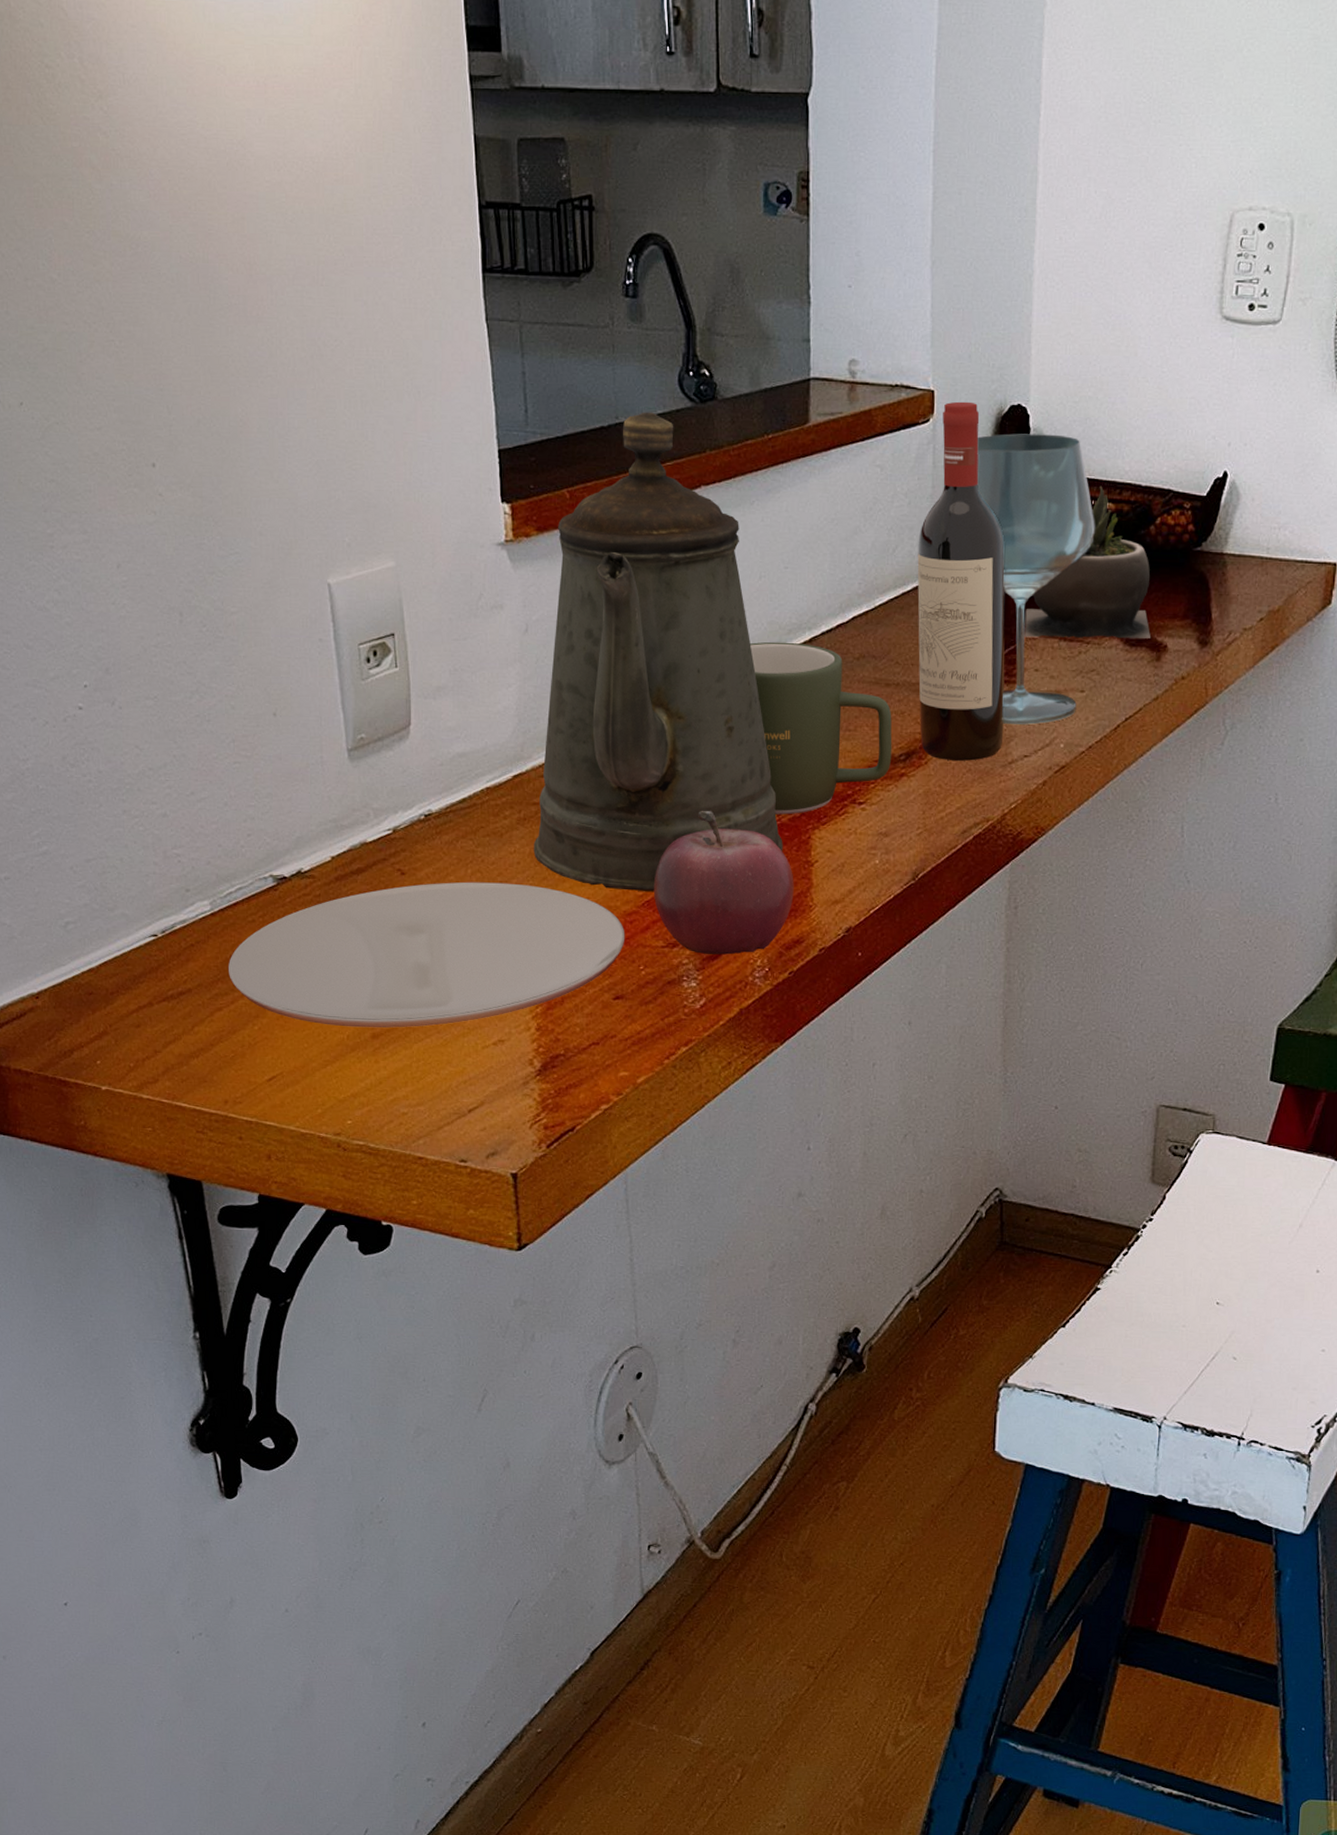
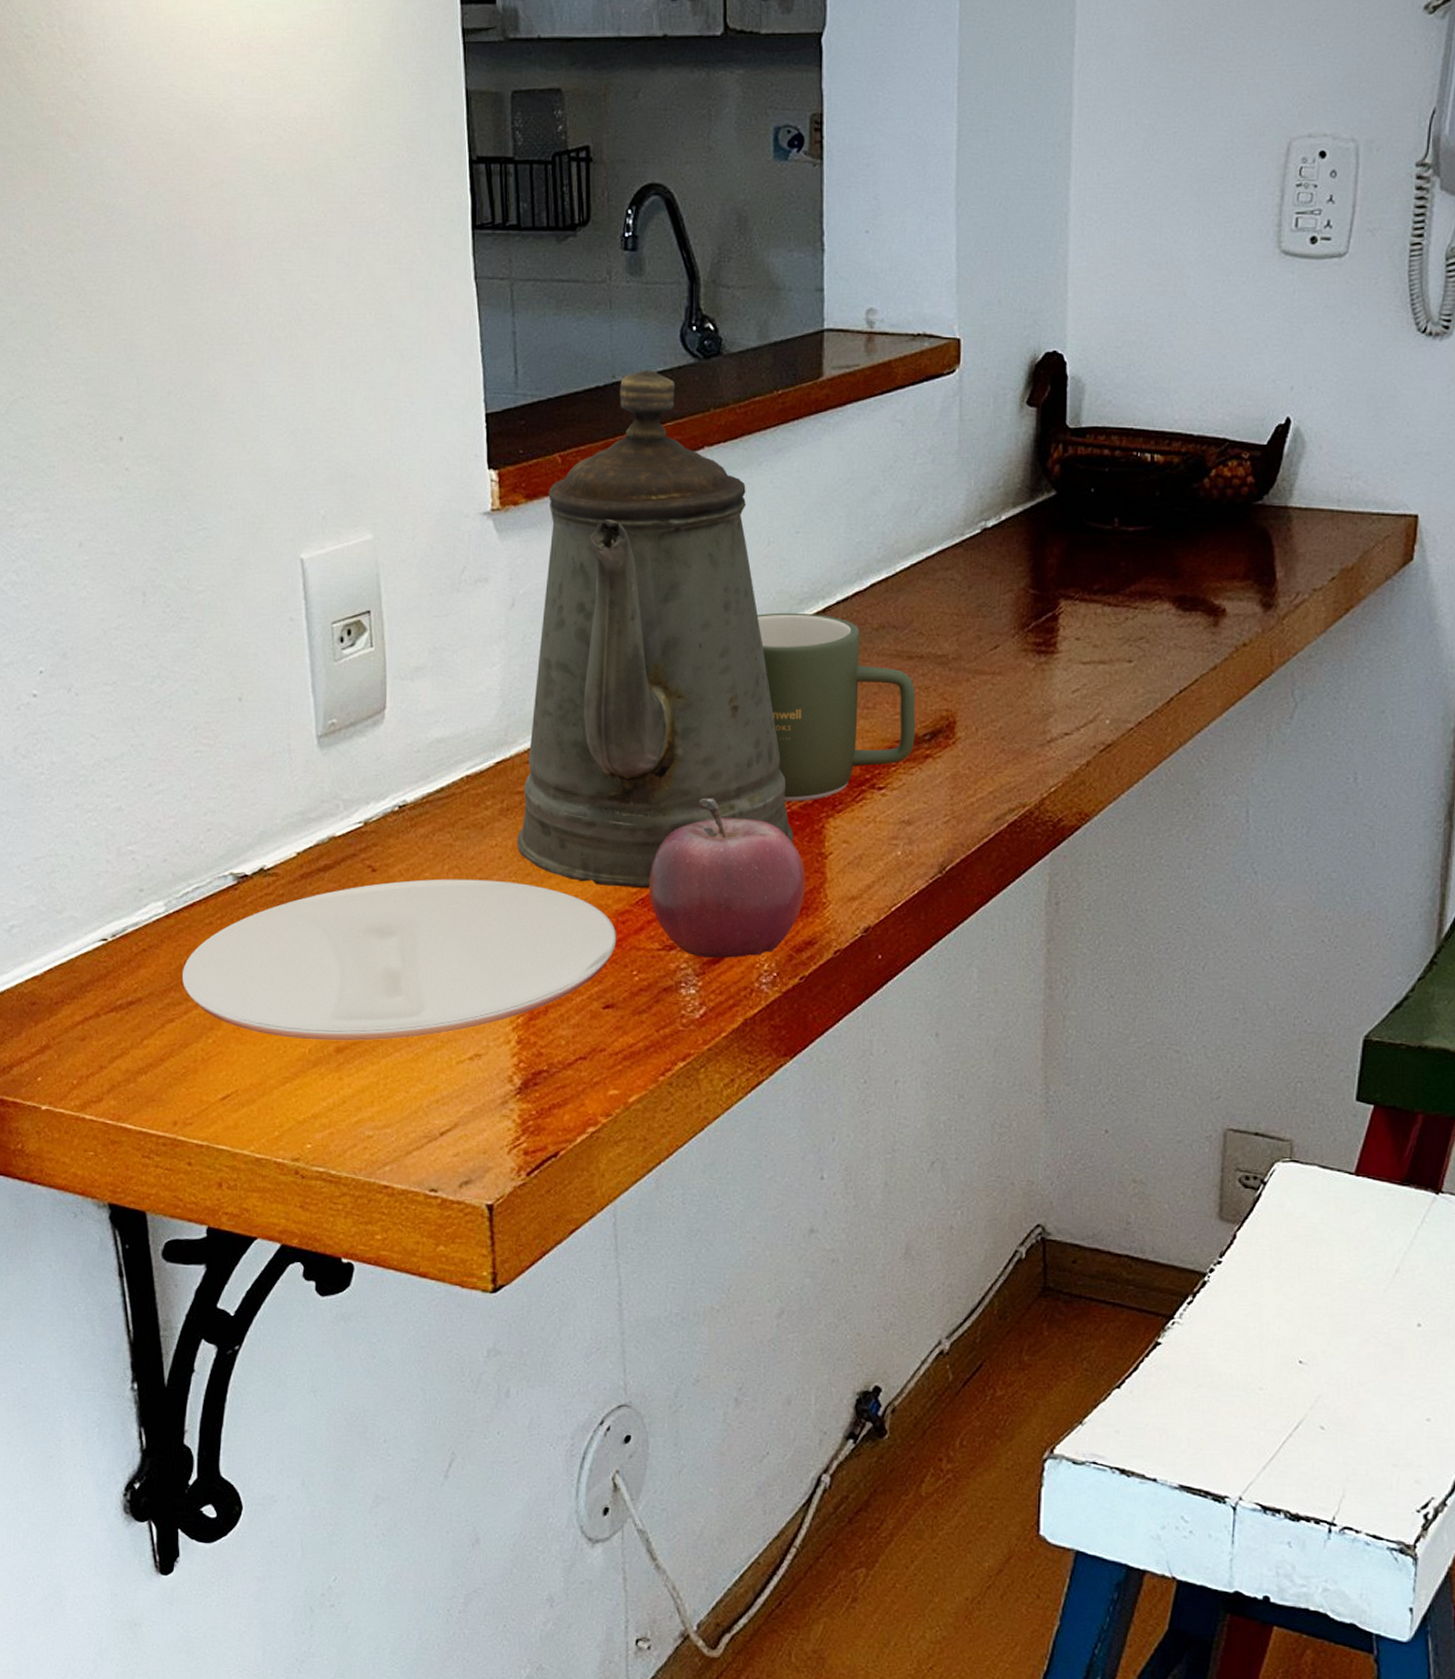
wine bottle: present [917,401,1006,761] -> none [942,350,1042,740]
wine glass: present [977,433,1095,725] -> none [1008,382,1142,699]
succulent plant: present [1024,487,1151,639] -> none [1064,437,1207,603]

